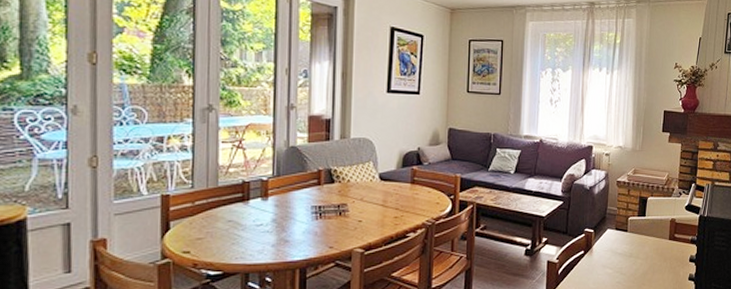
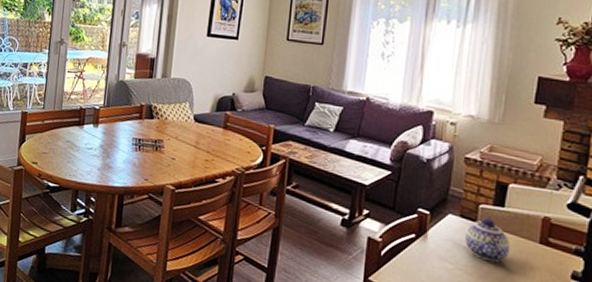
teapot: none [620,228,650,261] -> present [465,218,510,263]

